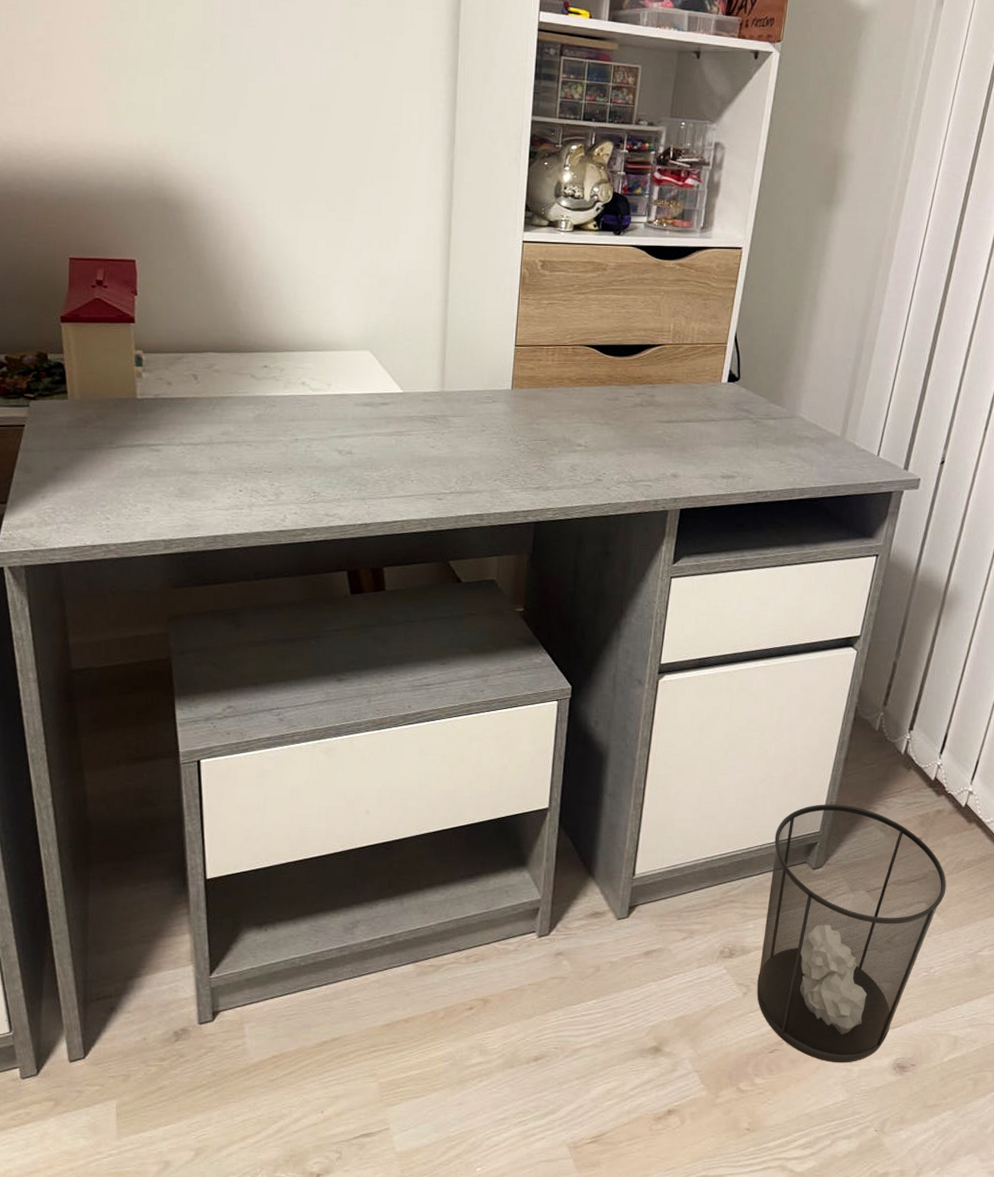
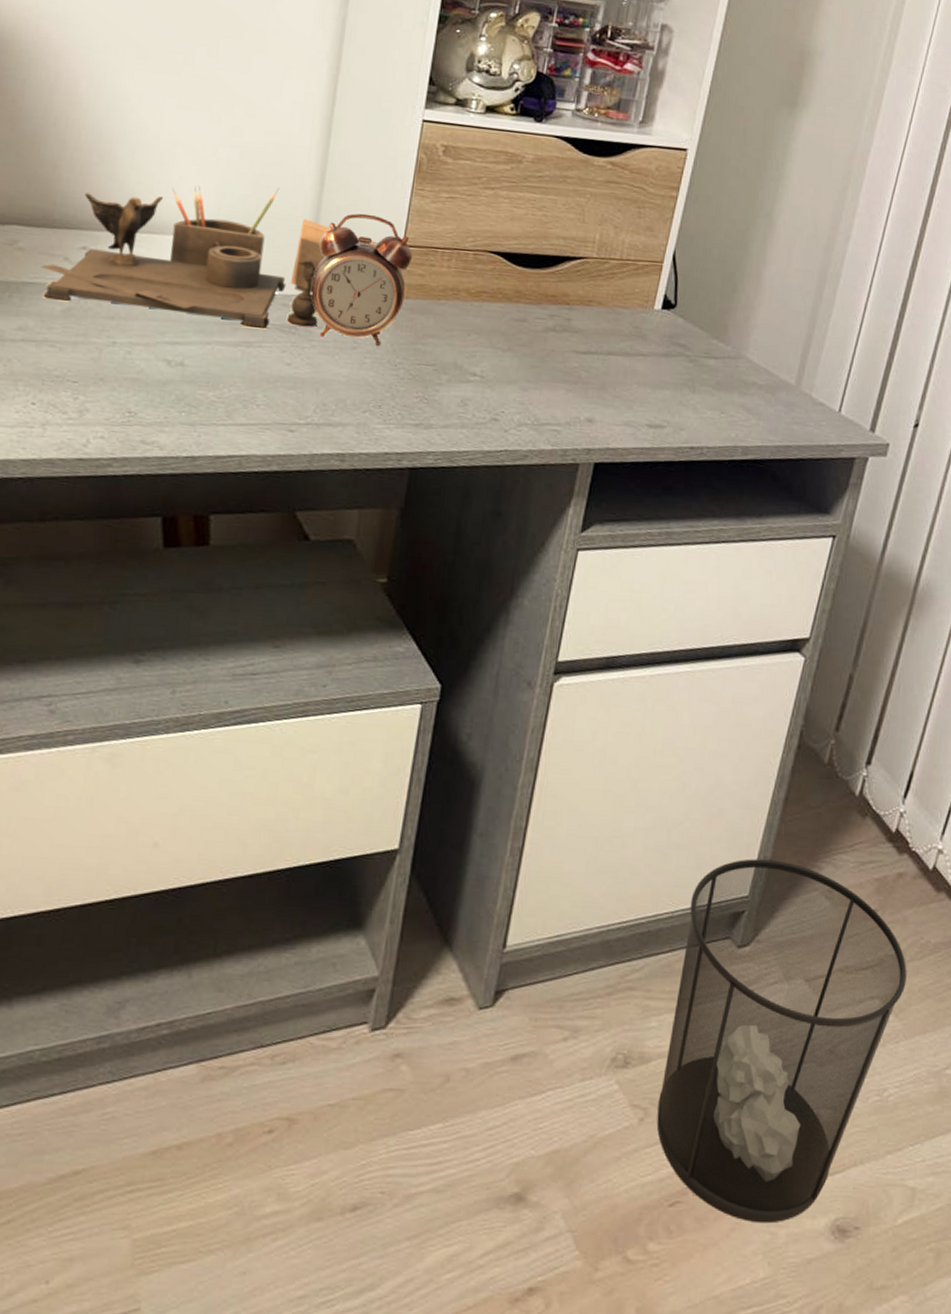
desk organizer: none [234,307,495,420] -> present [41,186,378,328]
alarm clock: none [445,322,524,427] -> present [311,213,413,346]

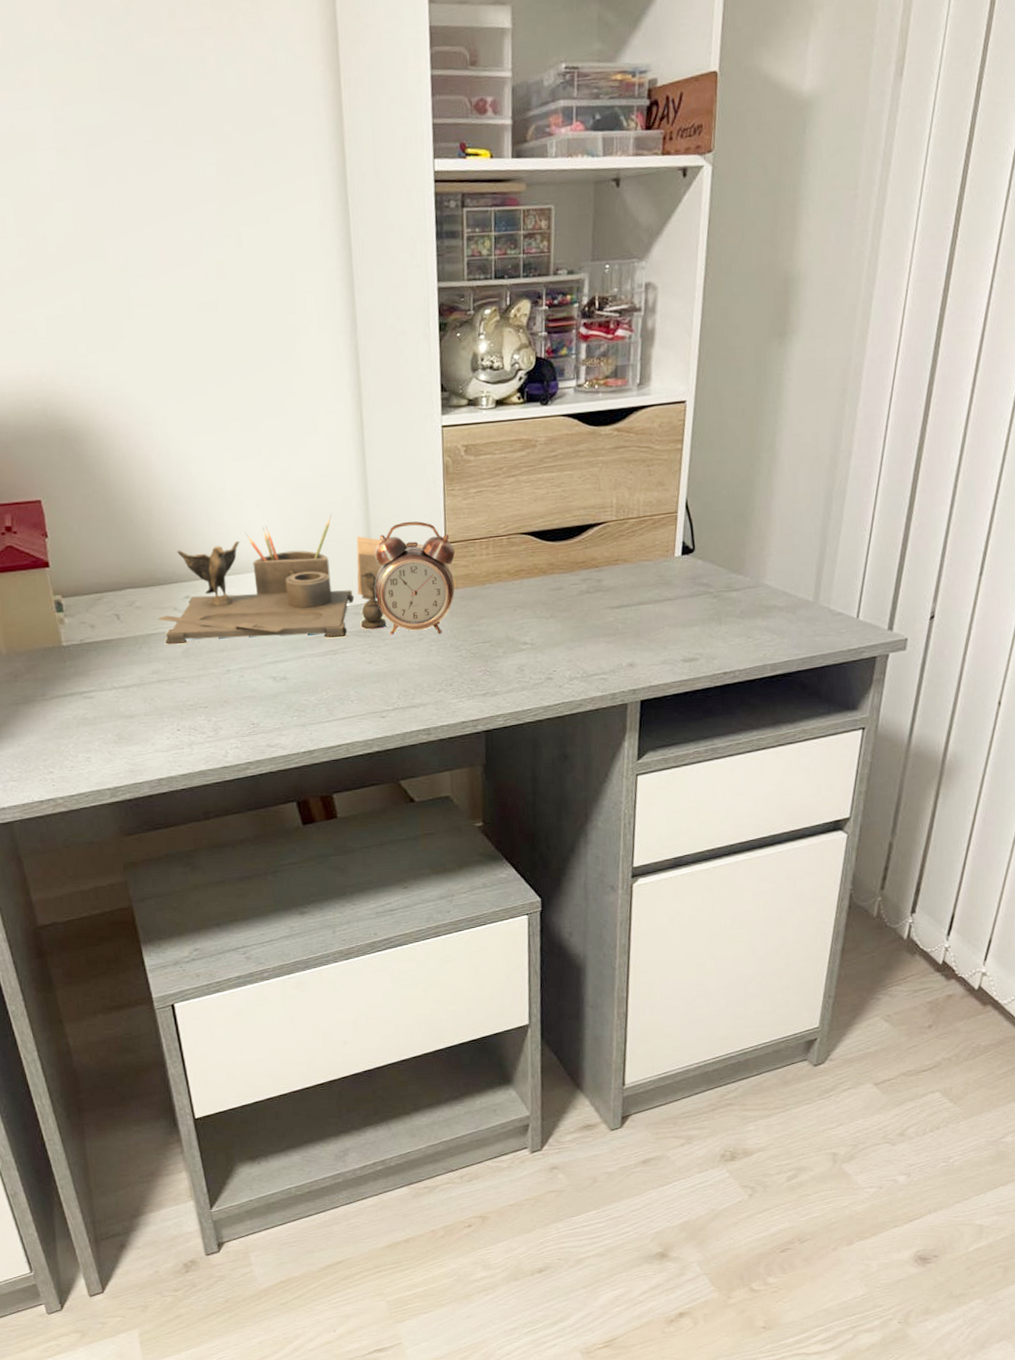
waste bin: present [656,858,907,1224] -> none [763,997,962,1259]

